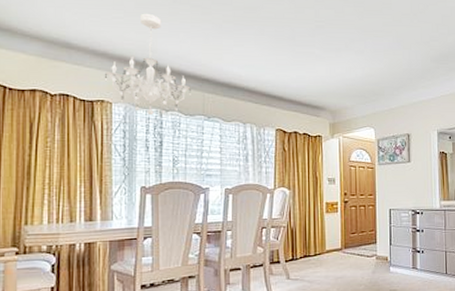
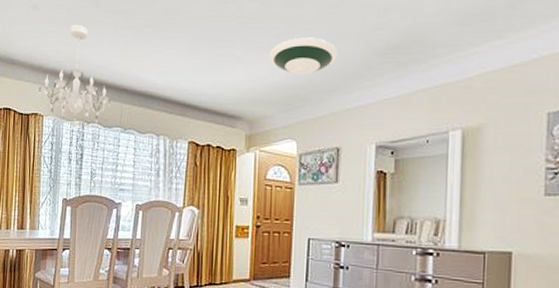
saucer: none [345,43,404,74] -> present [268,37,339,75]

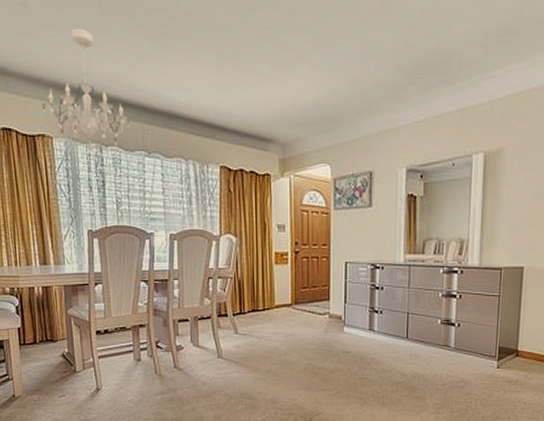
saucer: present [268,37,339,75] -> none [298,54,369,94]

